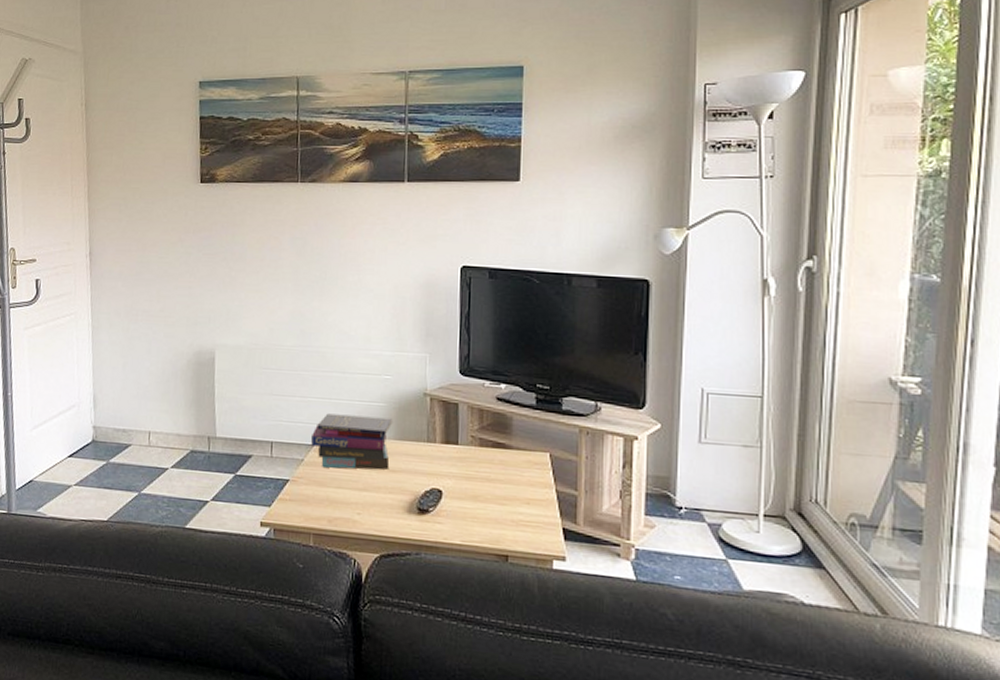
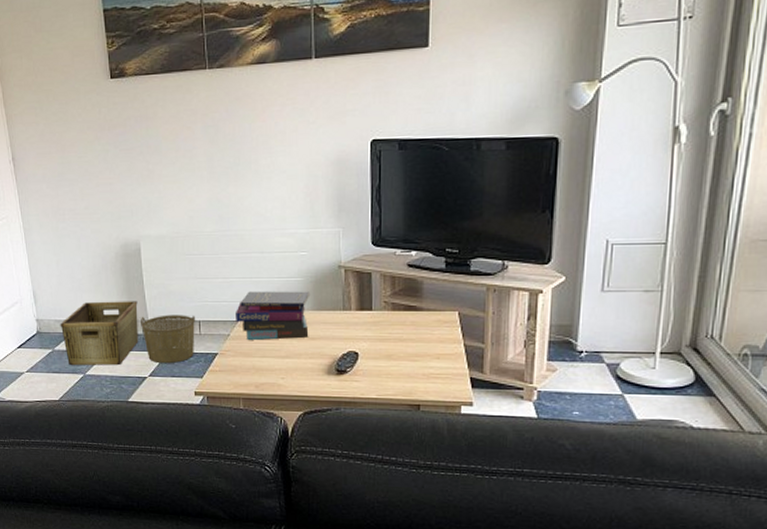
hamper: none [118,411,207,485] -> present [60,301,139,366]
basket: none [207,432,267,488] -> present [141,315,195,364]

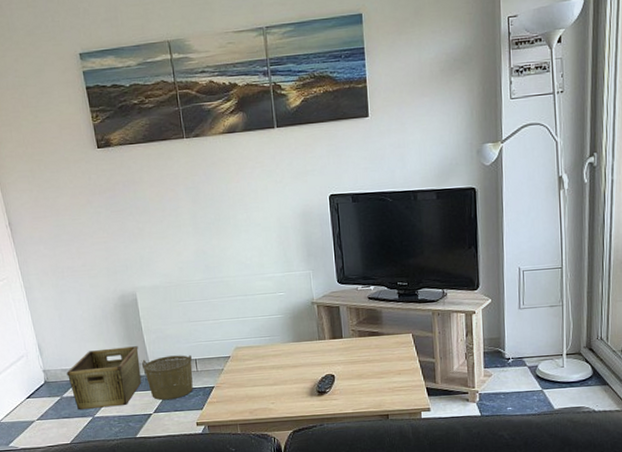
books: present [236,291,311,340] -> none [227,326,291,372]

